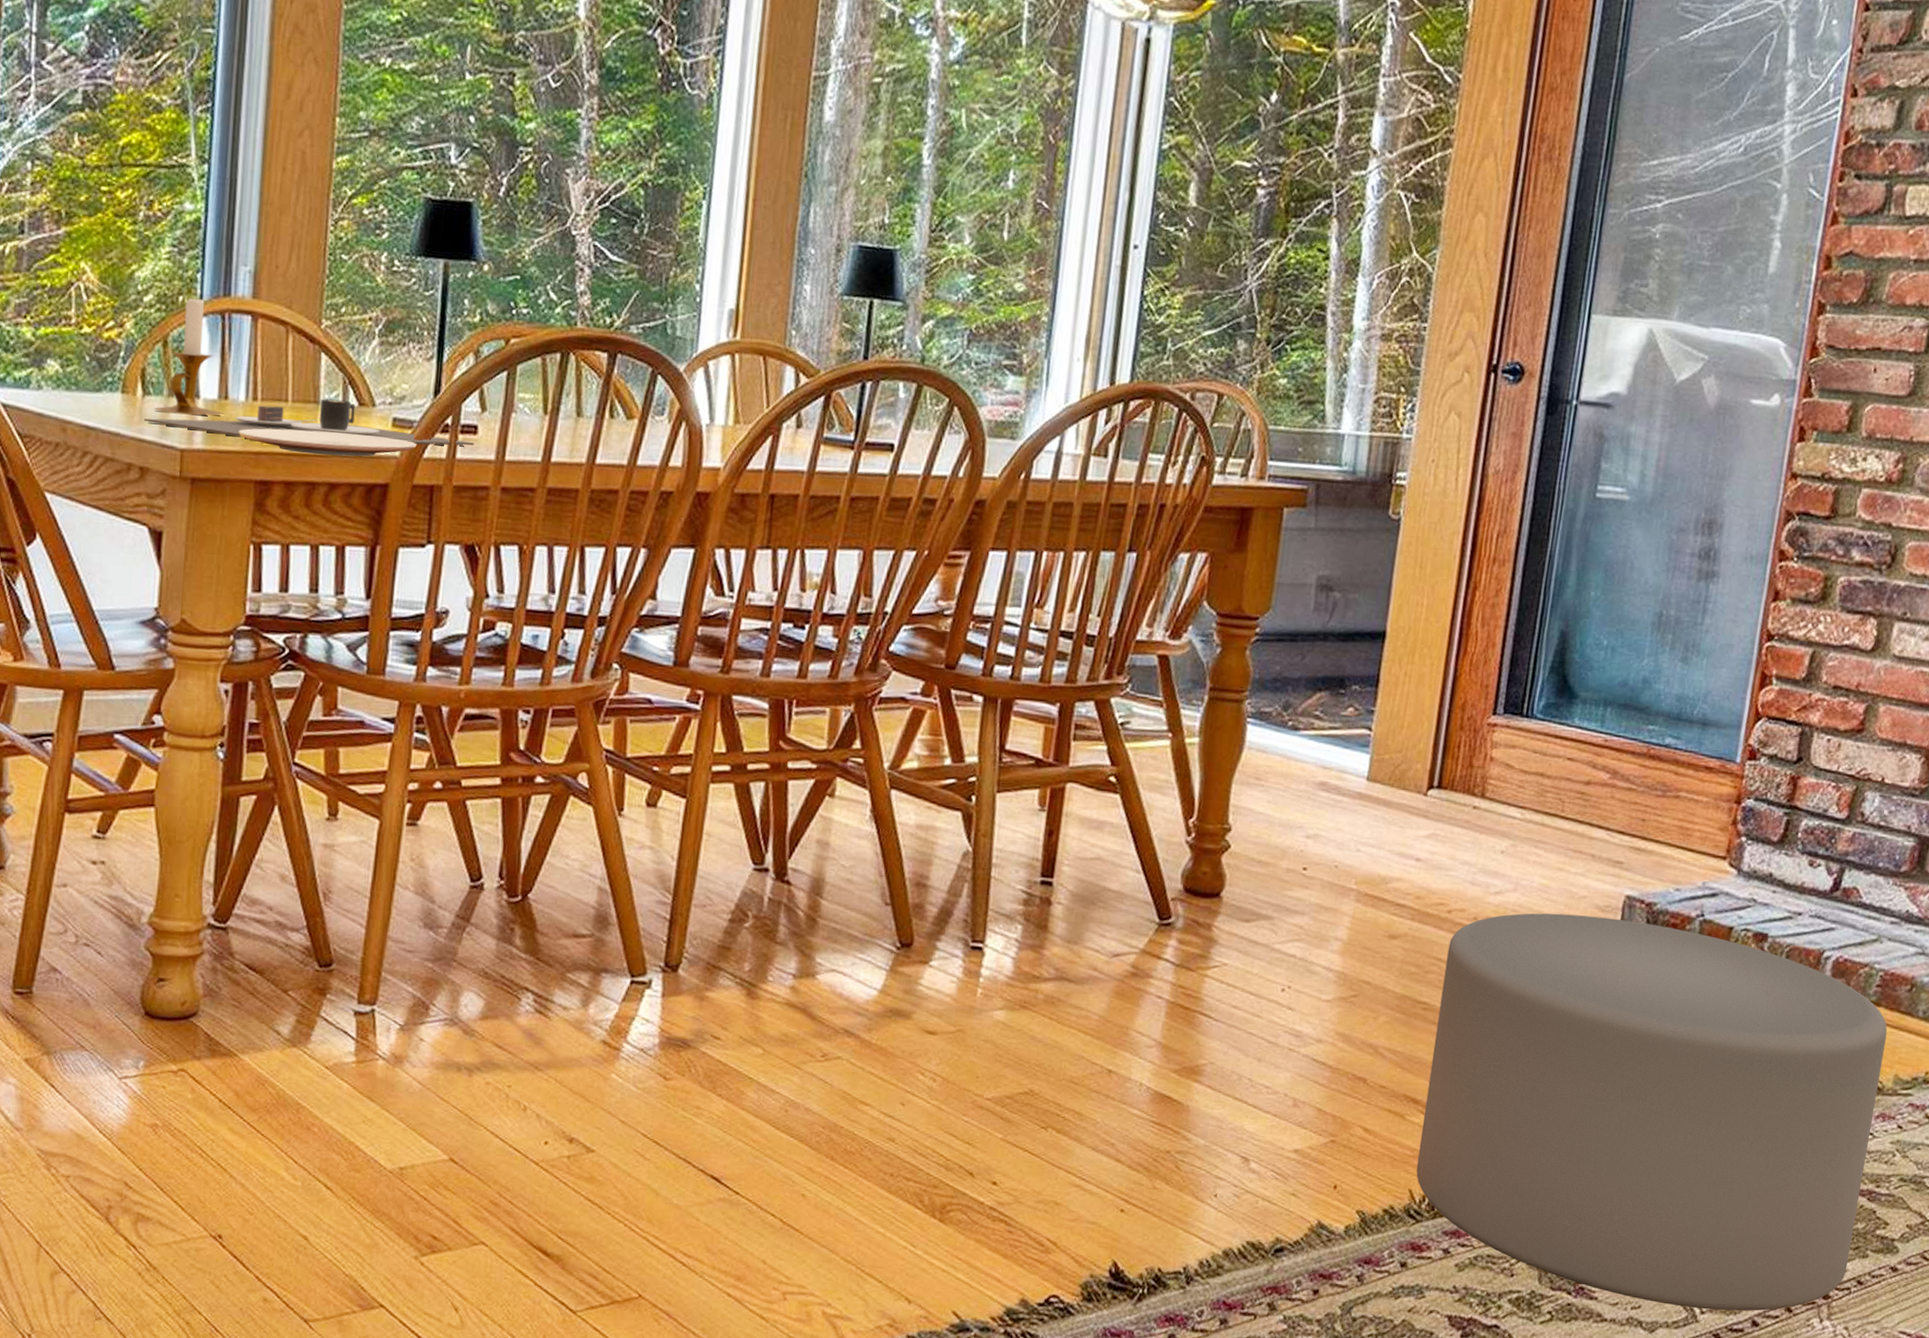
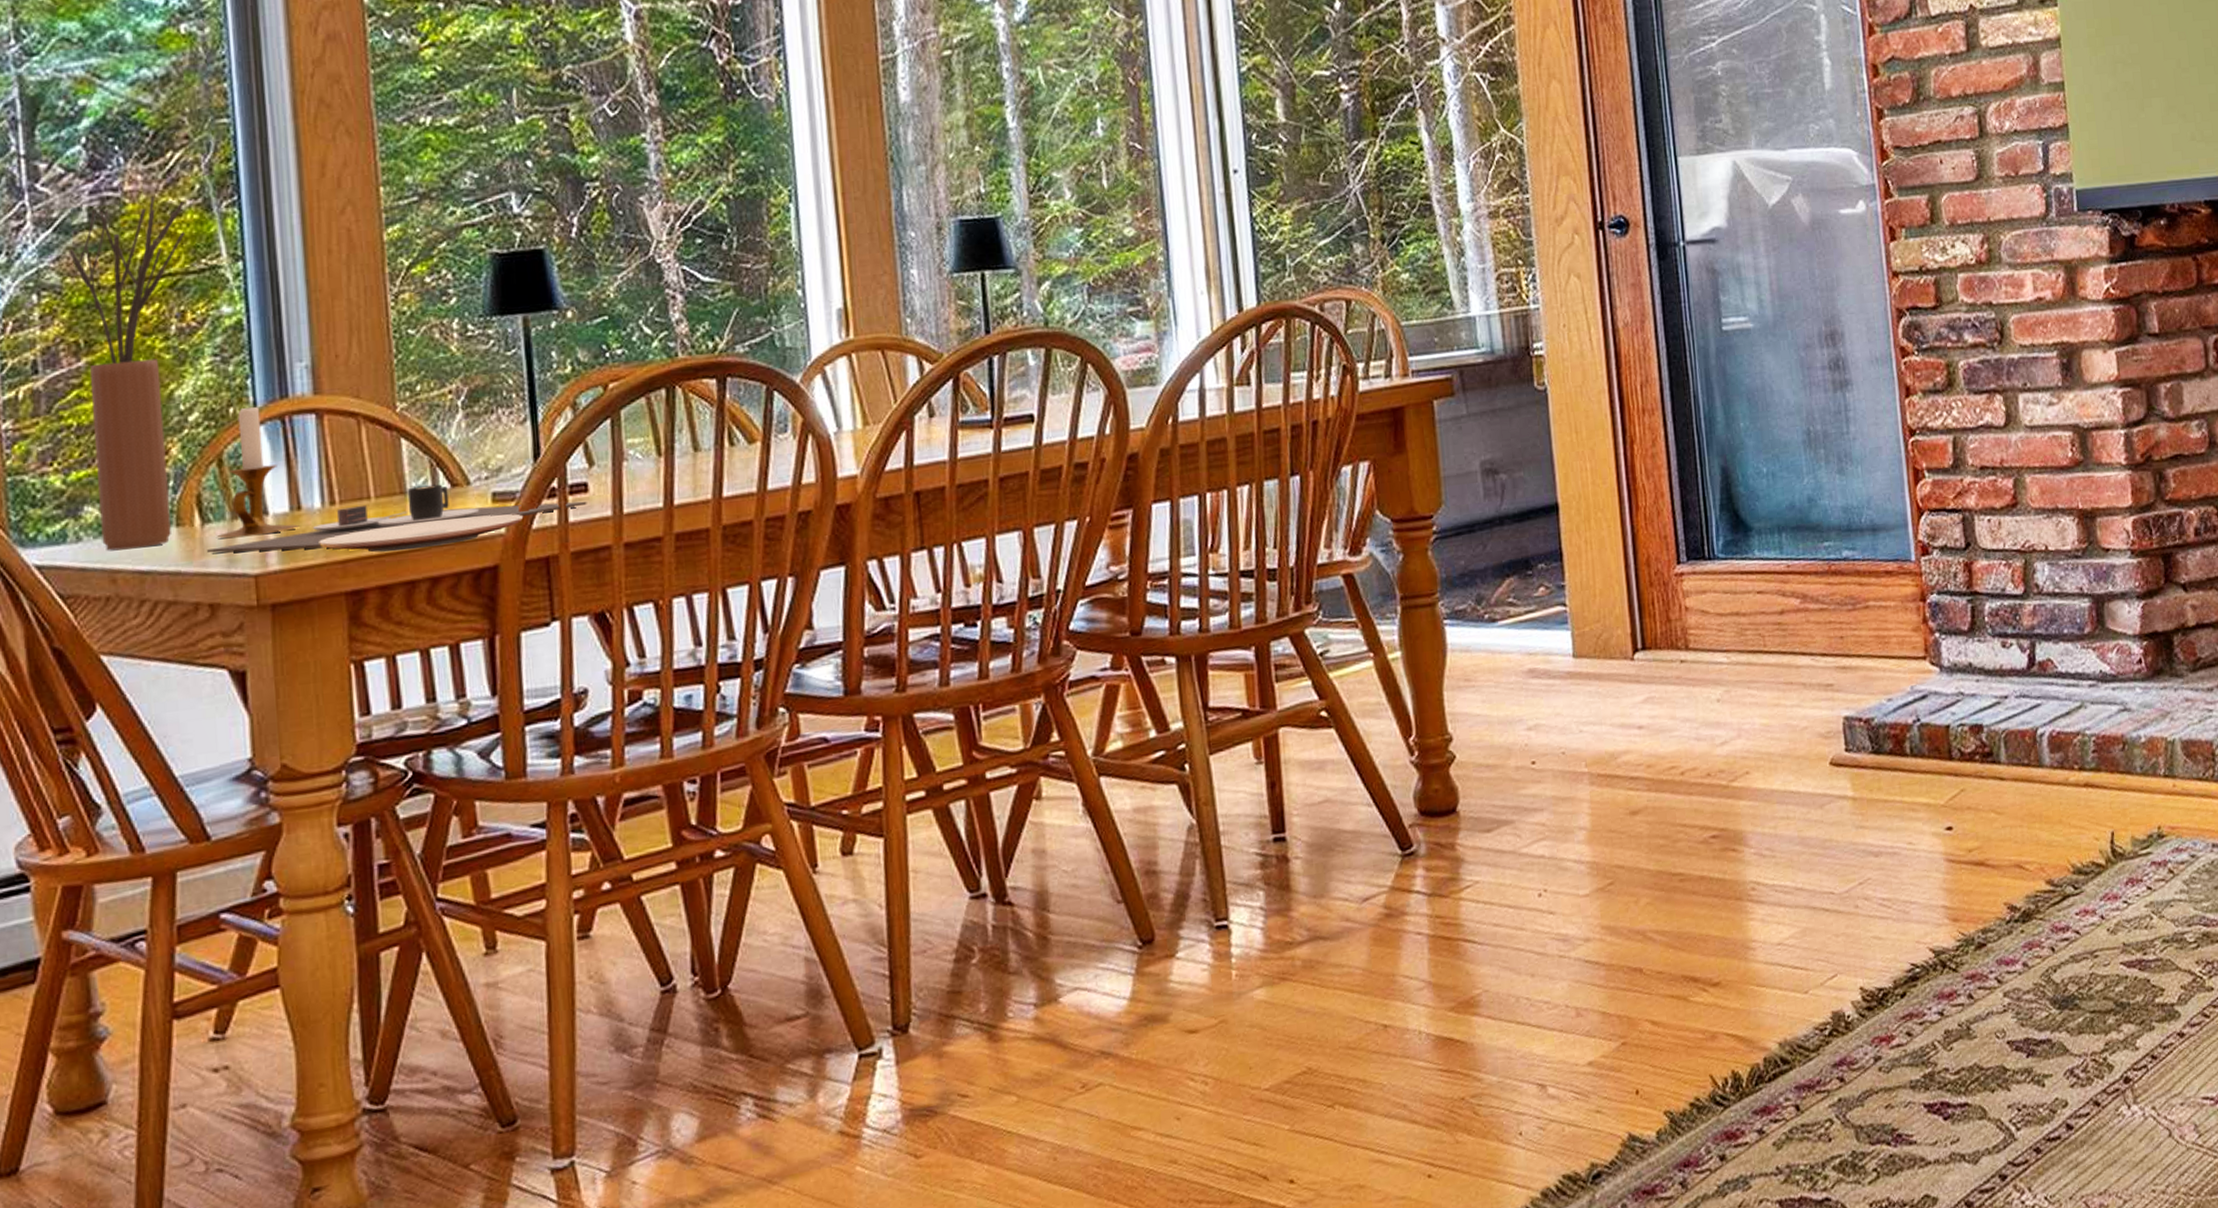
vase: none [59,90,166,406] -> present [68,196,186,551]
pouf: present [1416,913,1888,1311] -> none [1689,738,2139,1133]

